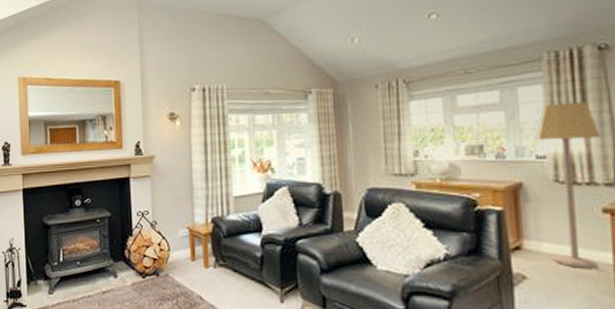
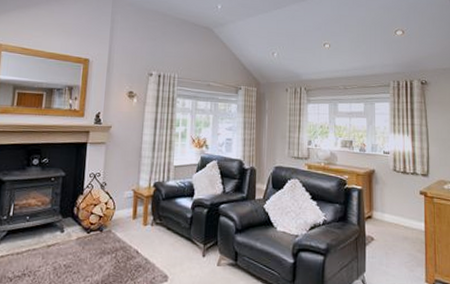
lamp: present [534,101,601,268] -> none [383,116,421,233]

